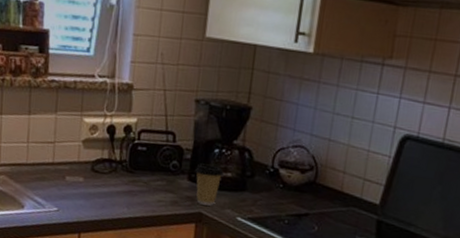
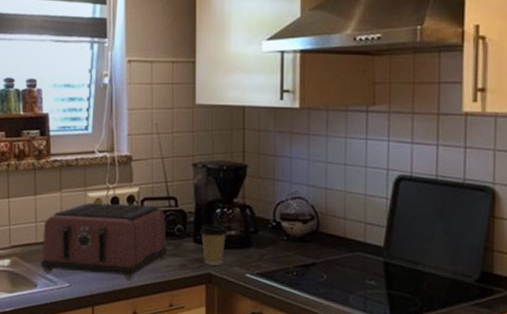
toaster: none [29,128,162,210] -> present [40,202,168,279]

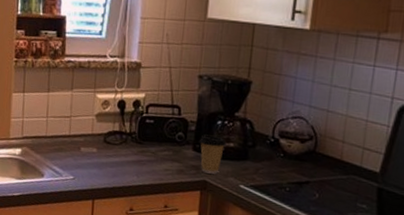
toaster: present [40,202,168,279] -> none [48,103,168,179]

